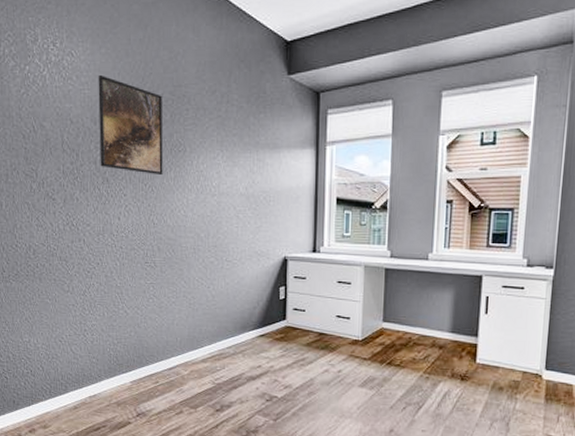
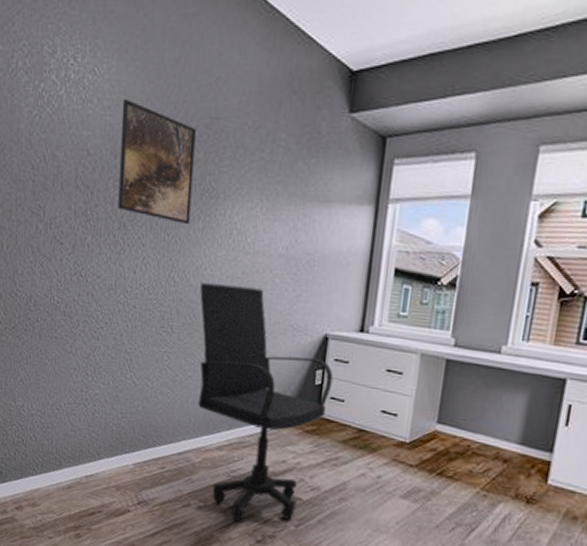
office chair: none [176,223,294,422] -> present [198,283,334,522]

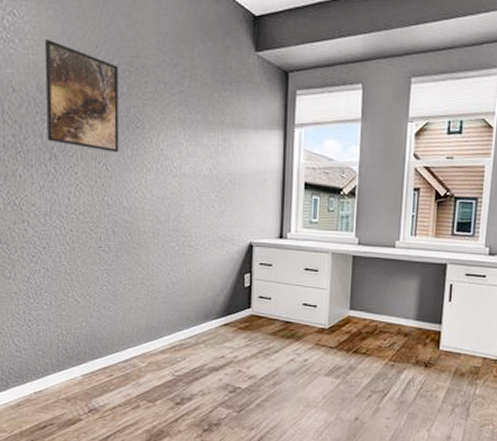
office chair: present [198,283,334,522] -> none [134,204,260,415]

